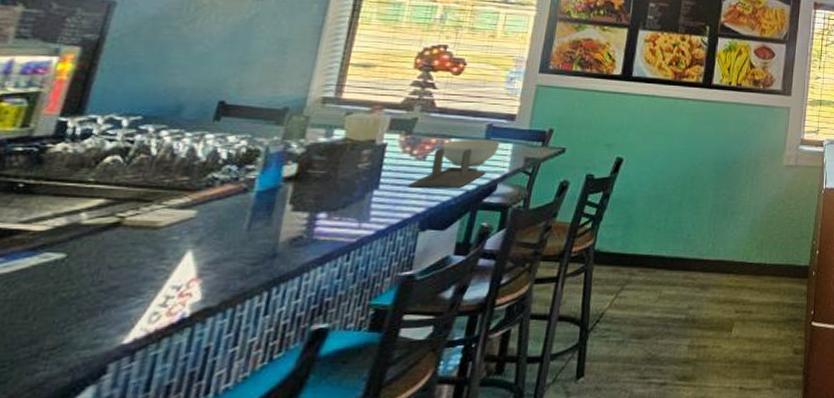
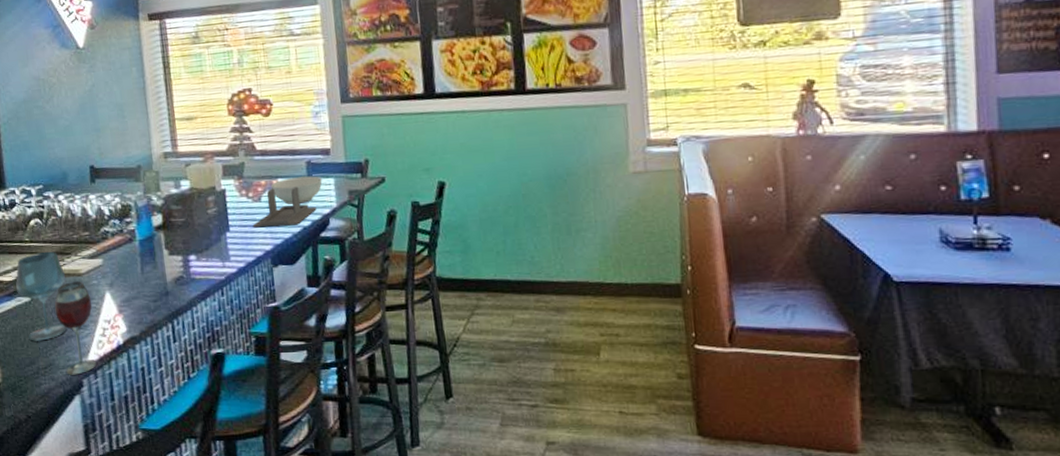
wine glass: none [41,196,135,312] -> present [15,251,67,341]
wineglass: none [85,236,163,358] -> present [54,281,97,375]

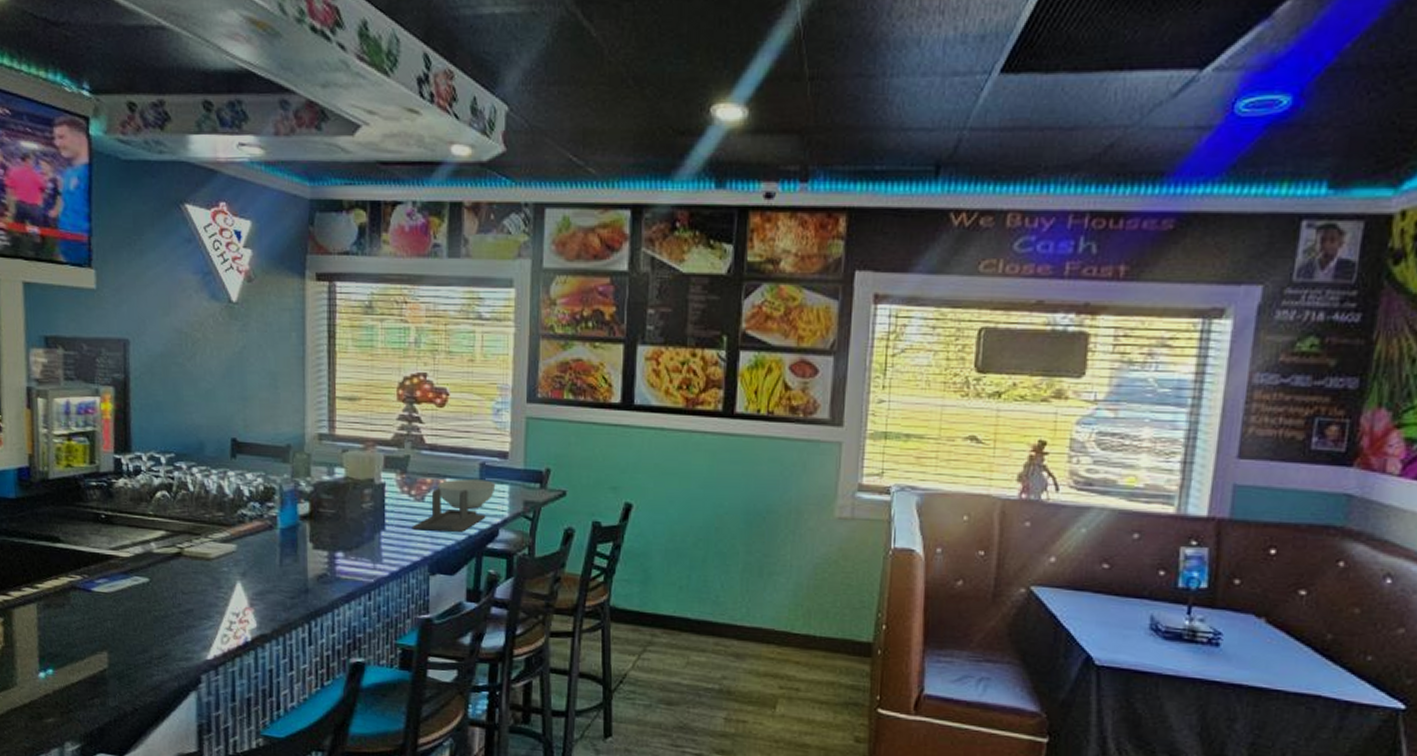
wine glass: present [15,251,67,341] -> none [132,529,192,628]
wineglass: present [54,281,97,375] -> none [176,566,220,669]

